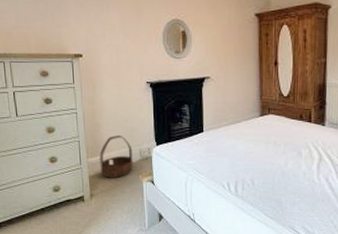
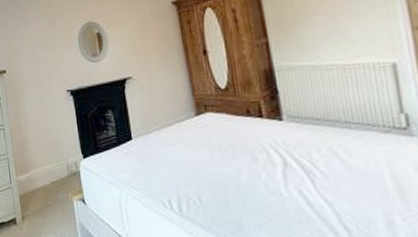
basket: present [99,134,133,178] -> none [28,149,62,198]

